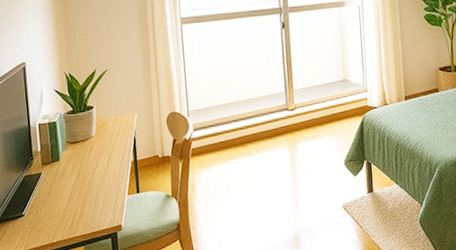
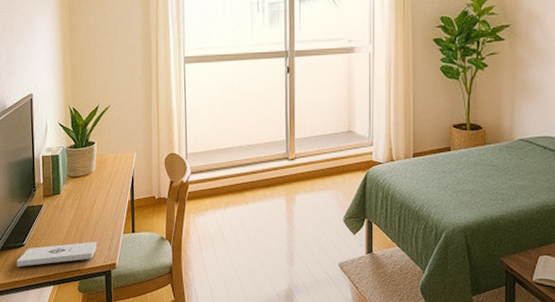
notepad: none [16,205,102,238] -> present [17,241,98,267]

